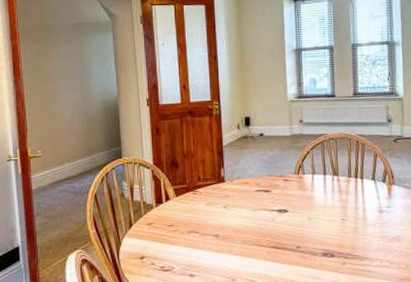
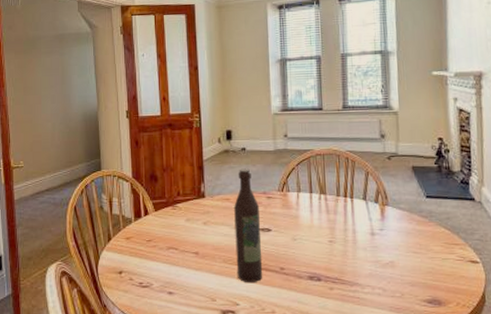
wine bottle: none [253,153,281,262] -> present [234,168,263,283]

